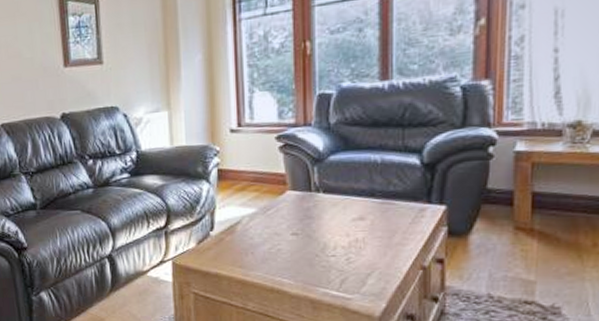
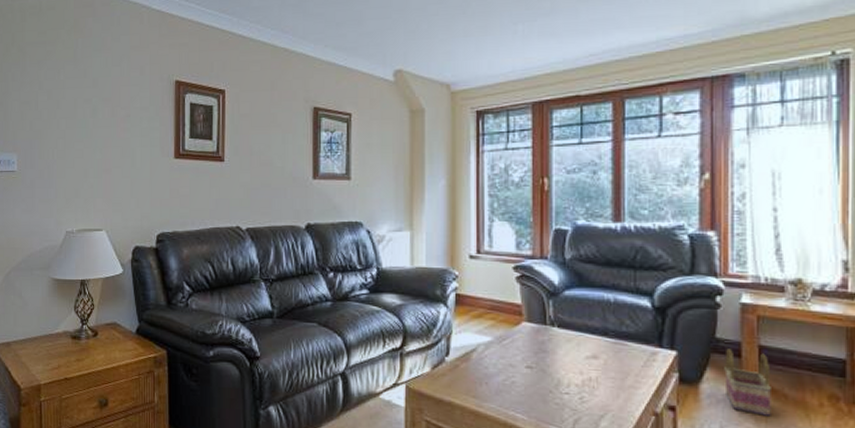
basket: none [495,198,543,261] -> present [724,349,771,416]

